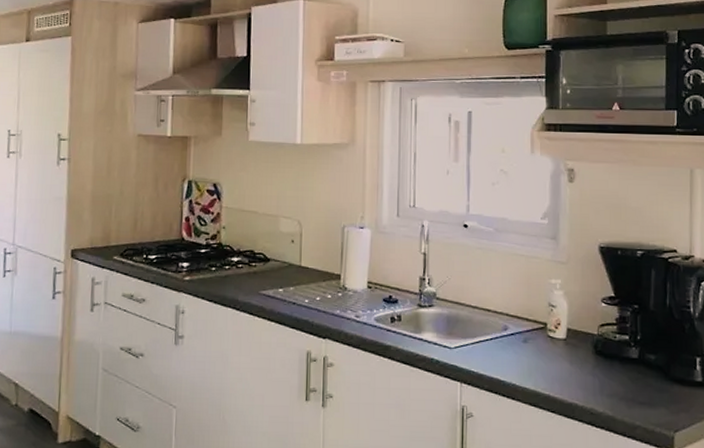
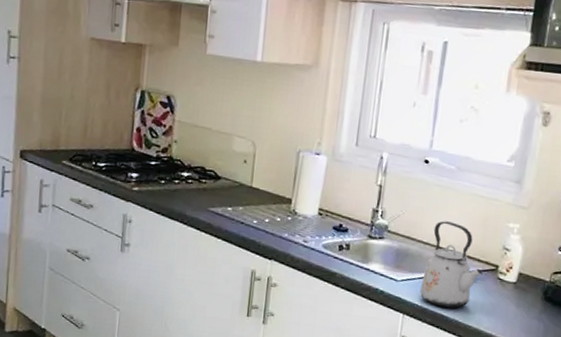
kettle: none [474,283,533,372] -> present [419,221,483,308]

